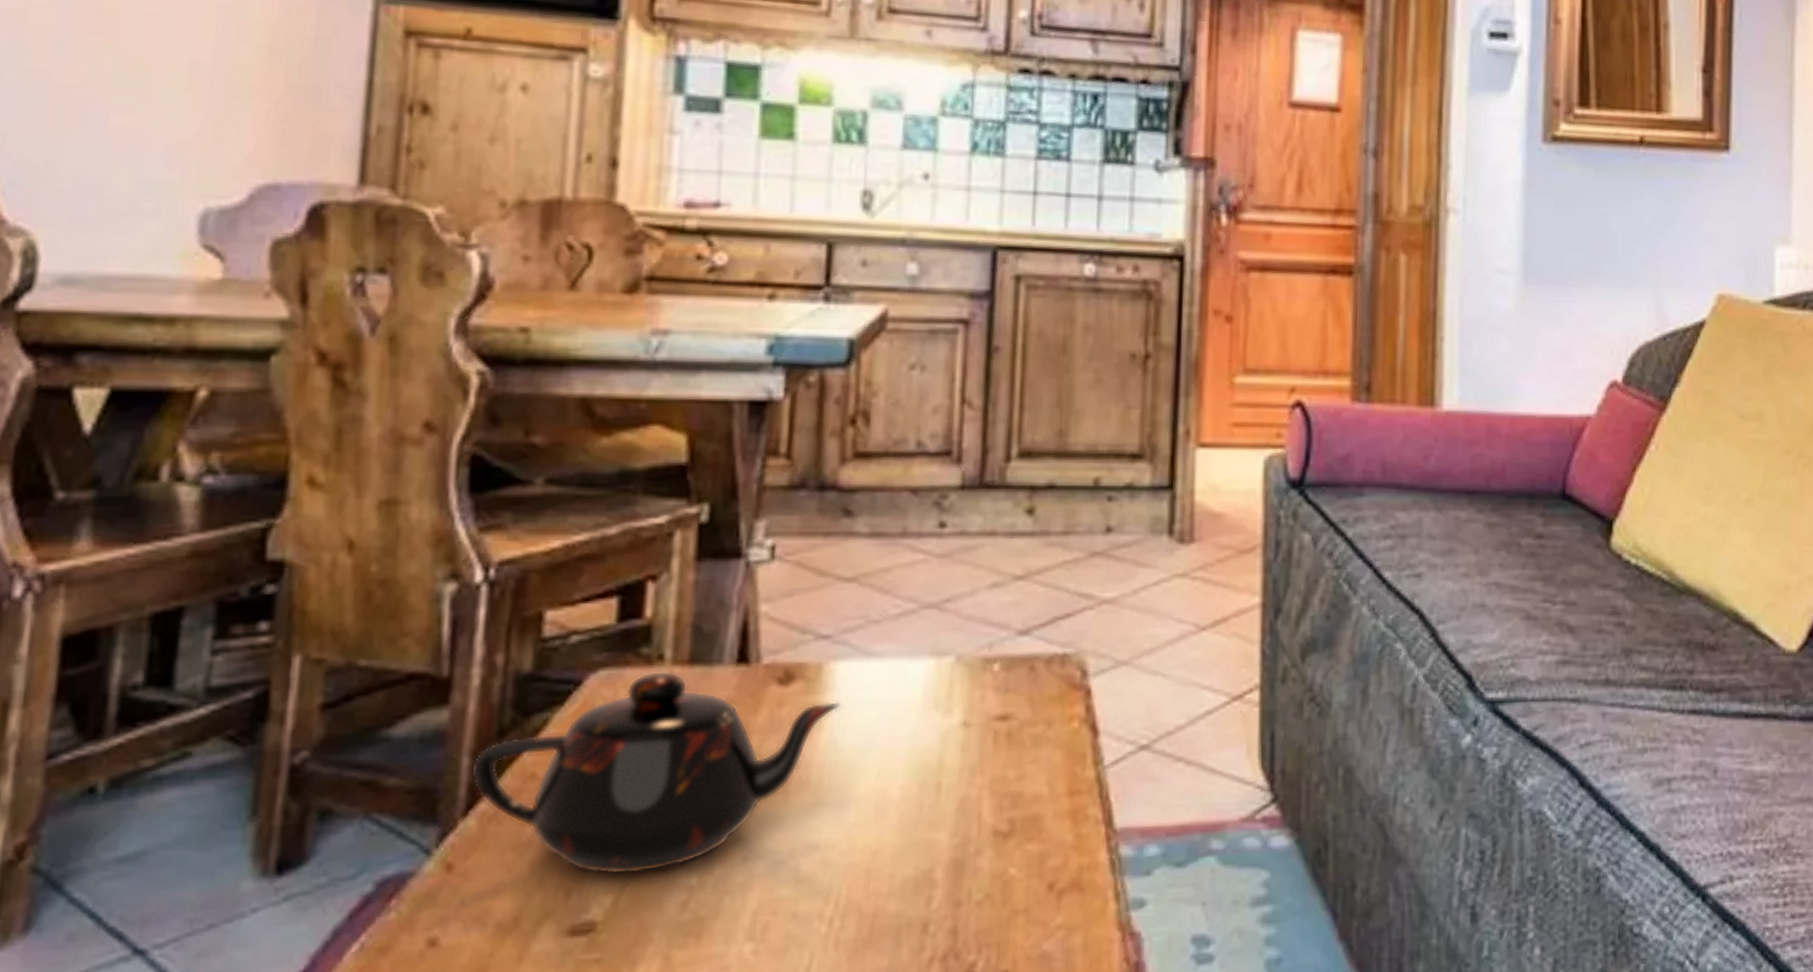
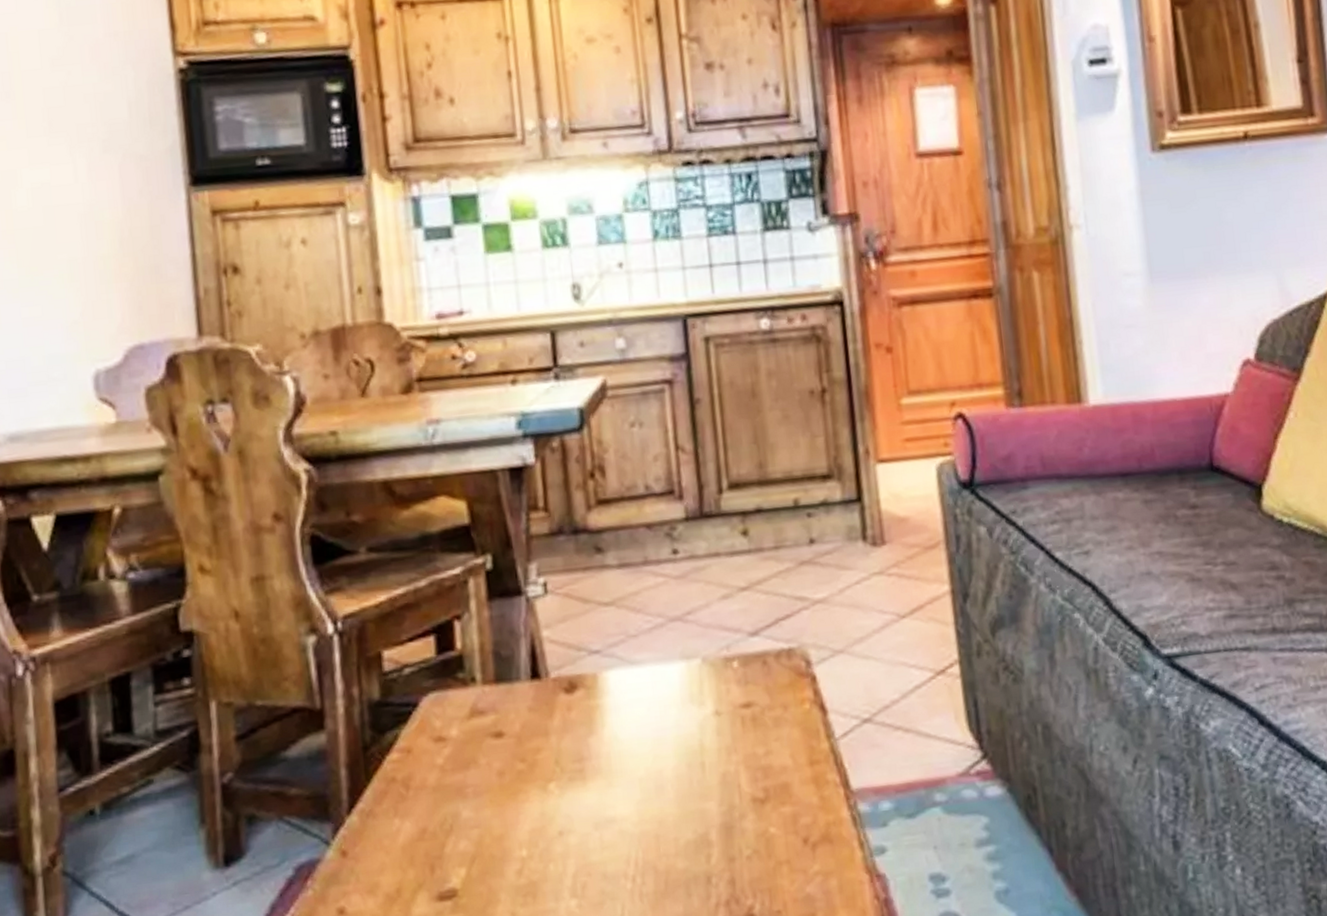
teapot: present [472,670,841,875] -> none [348,689,616,853]

